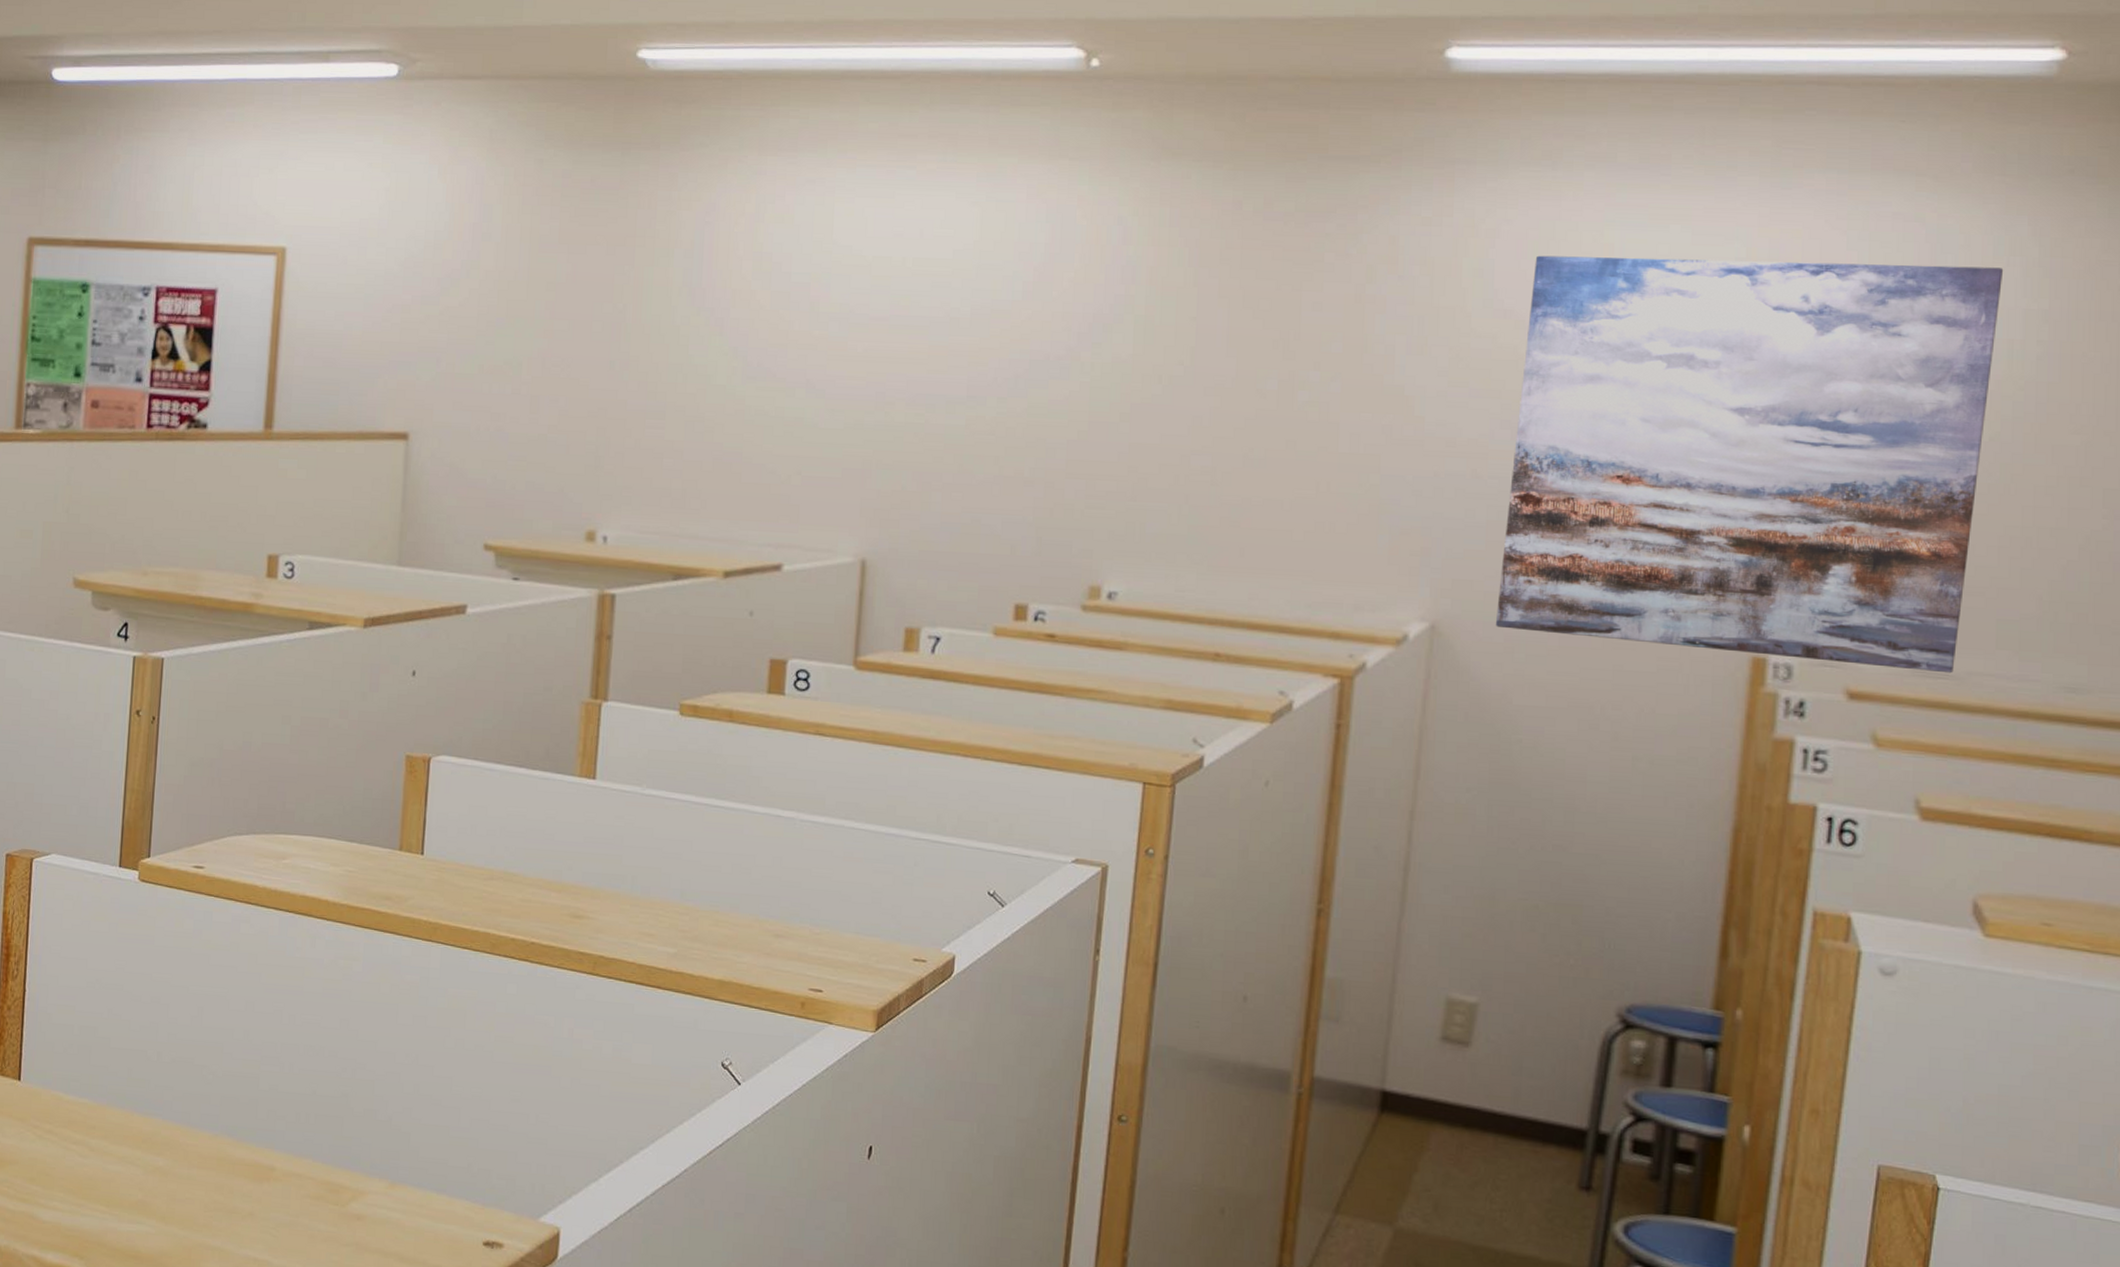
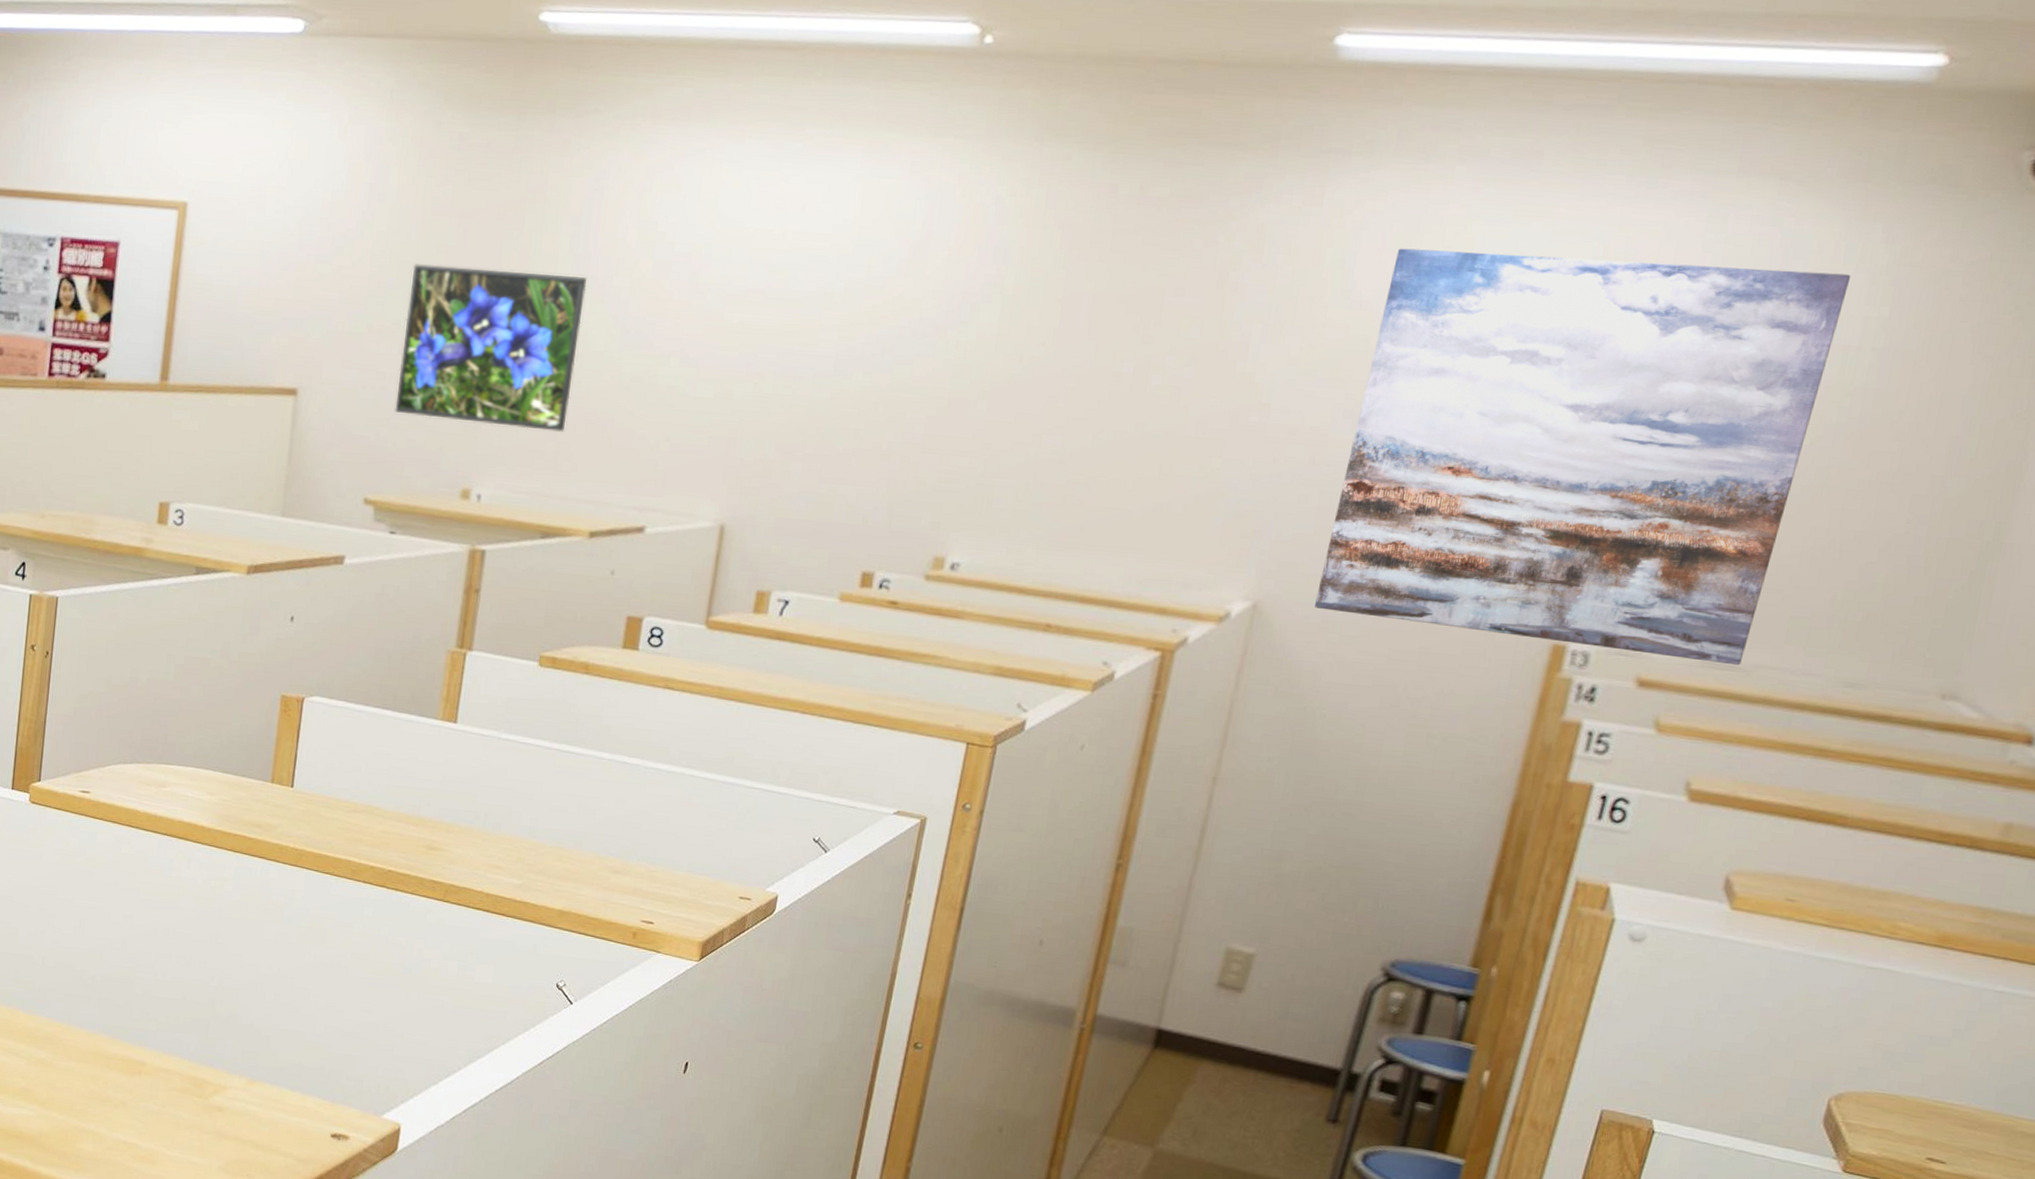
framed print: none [511,302,704,470] -> present [395,264,587,433]

